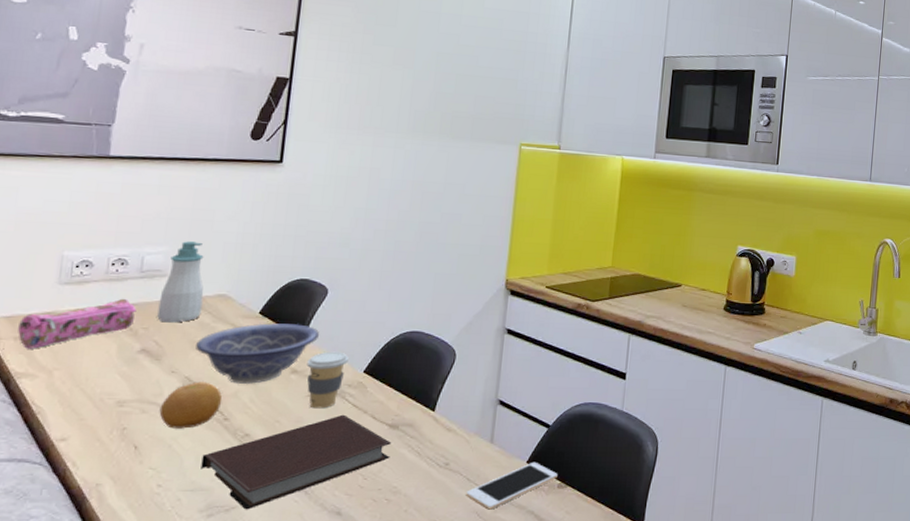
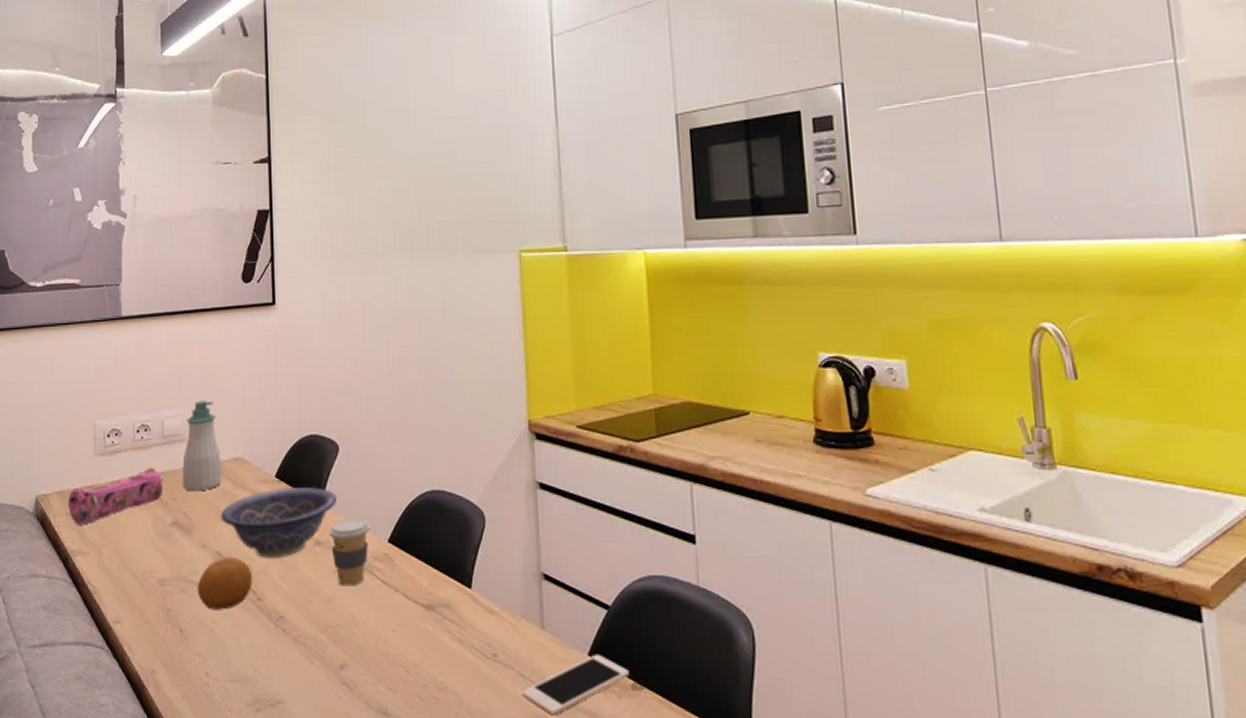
notebook: present [201,414,392,510] -> none [242,593,431,705]

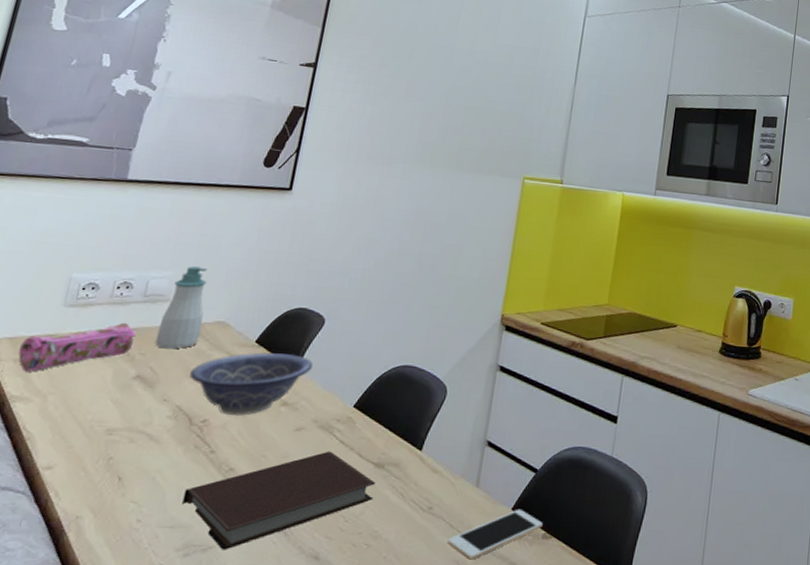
fruit: present [197,557,252,610] -> none [147,411,211,461]
notebook: none [242,593,431,705] -> present [182,451,376,550]
coffee cup: present [329,518,370,586] -> none [296,384,340,444]

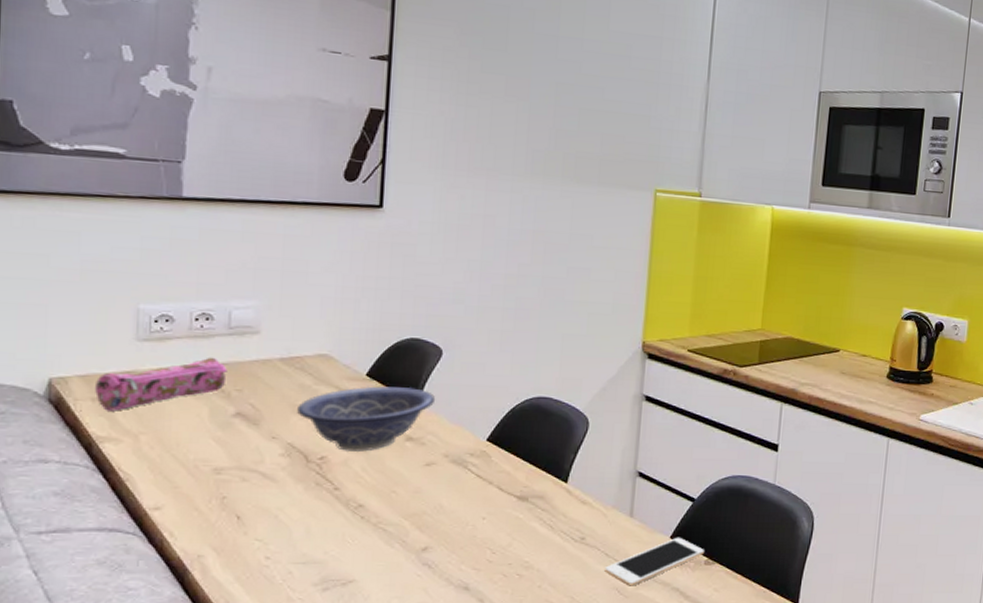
soap bottle: present [155,266,207,349] -> none [251,295,302,385]
notebook: present [182,451,376,550] -> none [312,485,521,584]

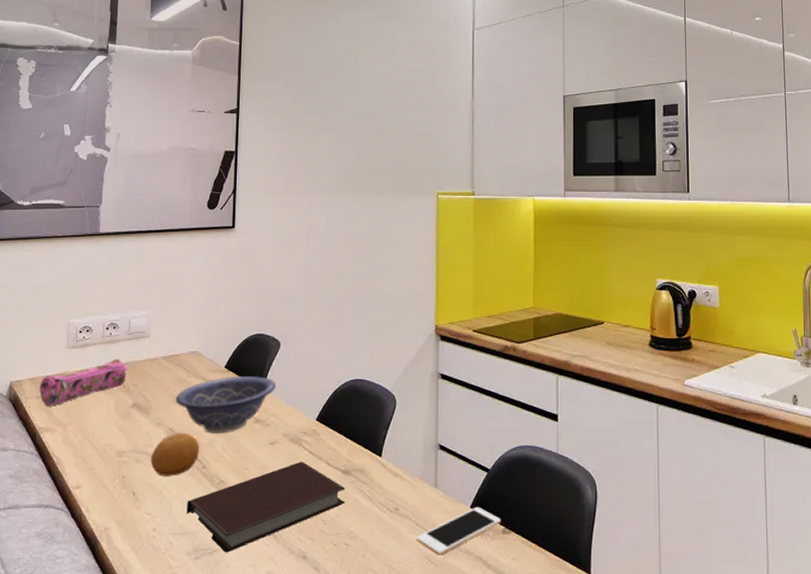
fruit: none [261,448,330,499] -> present [150,432,199,476]
notebook: none [312,485,521,584] -> present [187,461,346,553]

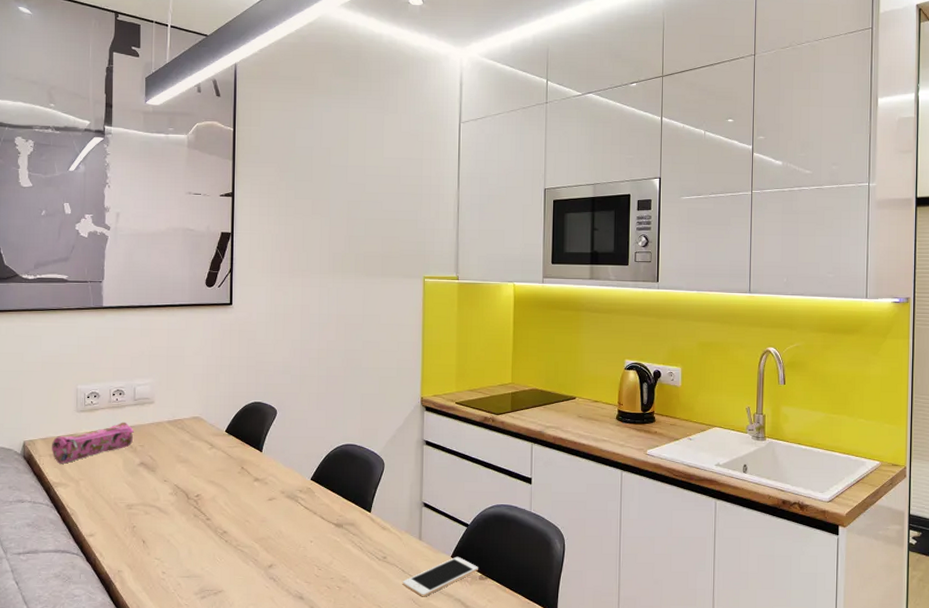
fruit: present [150,432,199,476] -> none [158,489,203,527]
decorative bowl: present [176,376,277,434] -> none [180,440,274,490]
notebook: present [187,461,346,553] -> none [193,515,338,593]

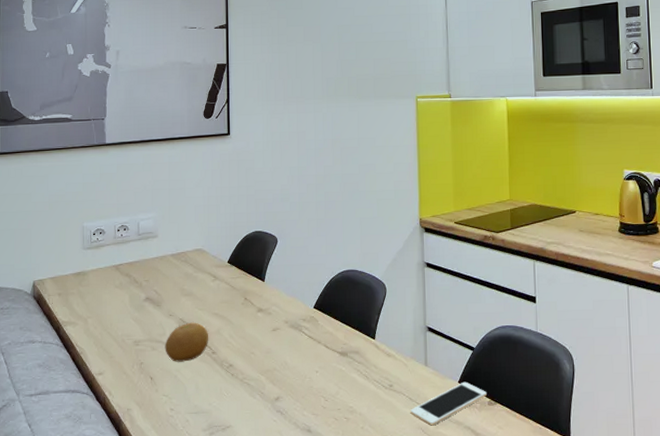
pencil case: present [52,422,134,464] -> none [60,257,139,302]
fruit: none [158,489,203,527] -> present [165,322,208,362]

